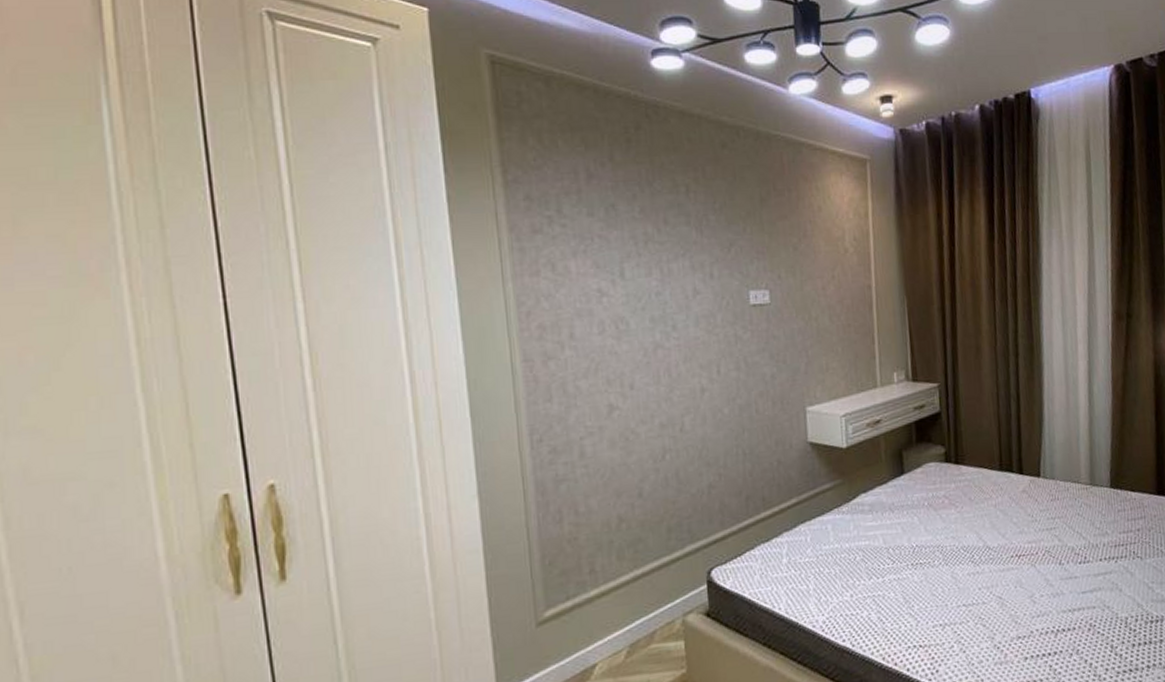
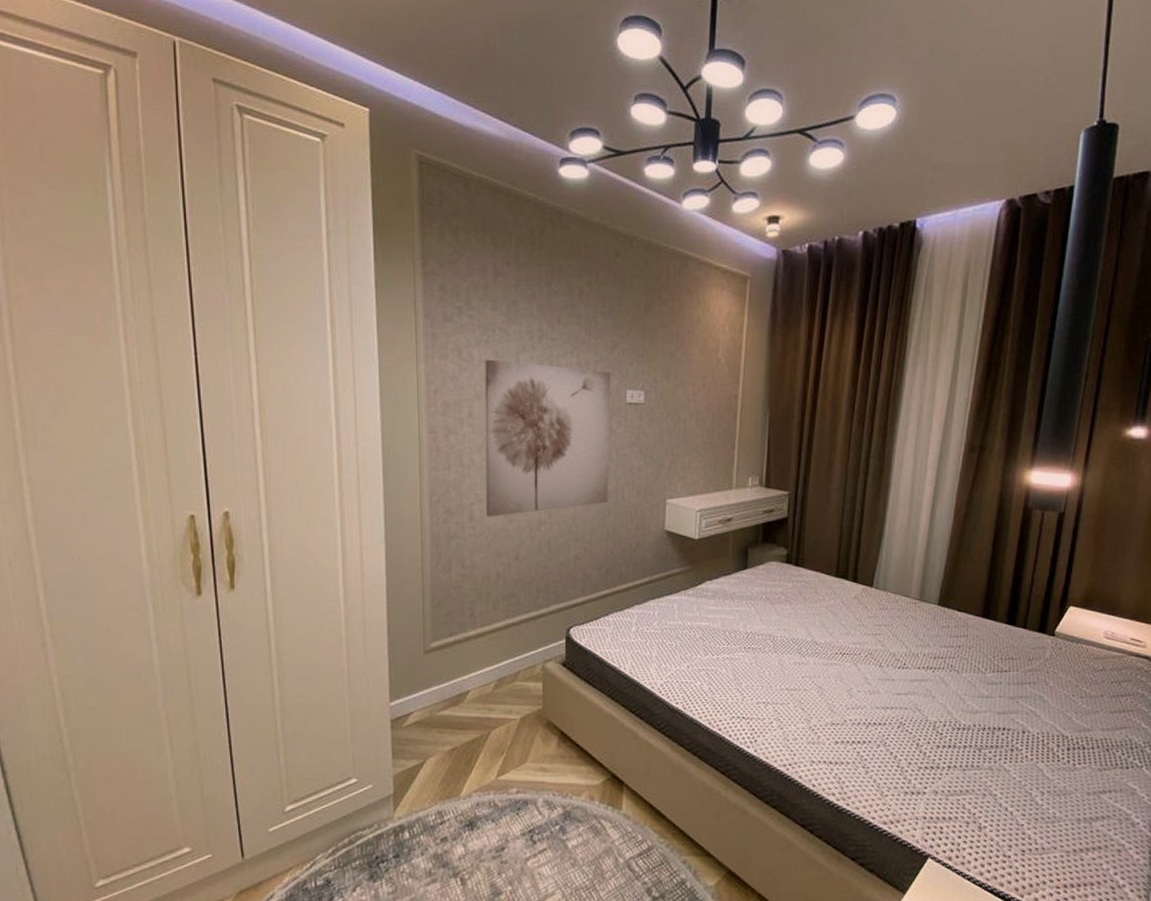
wall art: none [584,271,740,452] -> present [485,359,610,518]

